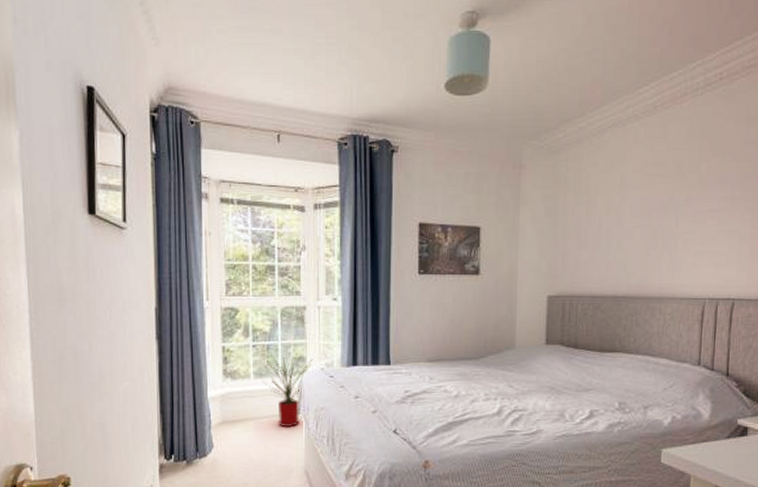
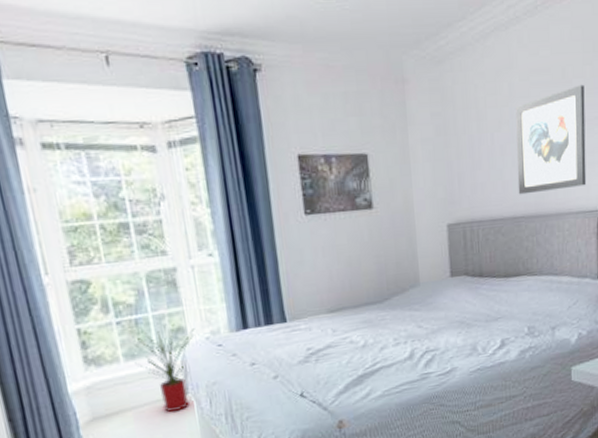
wall art: none [621,179,699,276] -> present [516,84,587,195]

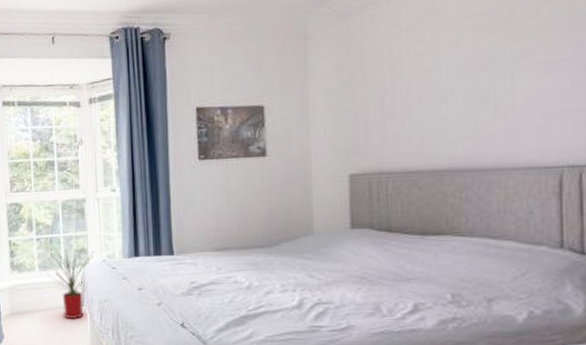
wall art: present [516,84,587,195] -> none [440,25,542,147]

